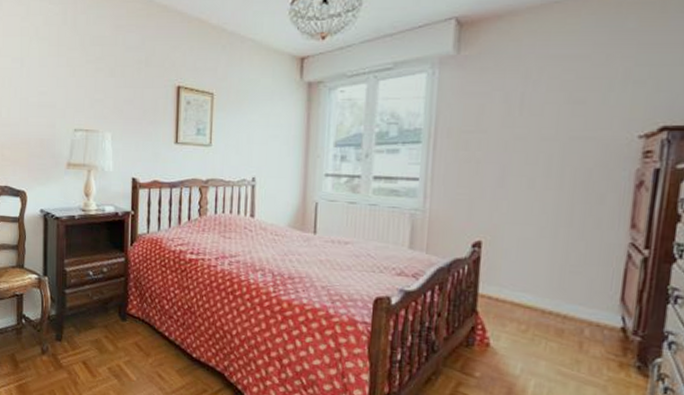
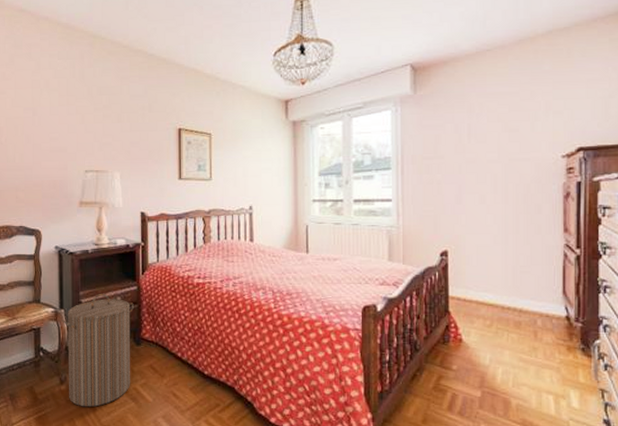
laundry hamper: none [45,262,121,381] -> present [62,293,134,408]

